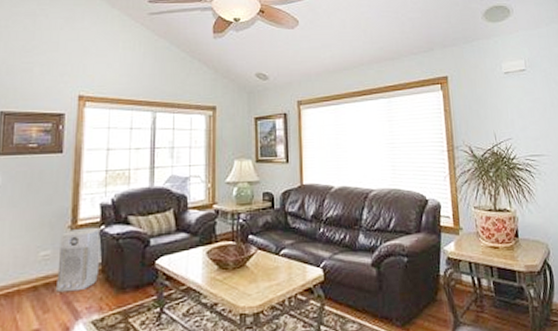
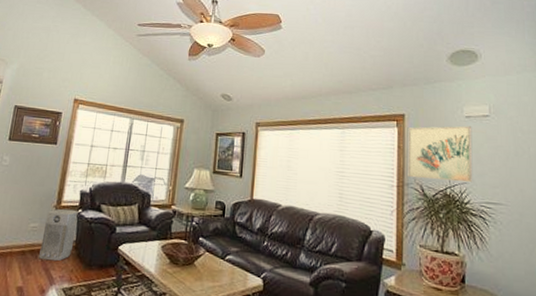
wall art: none [452,82,517,140] -> present [408,125,473,183]

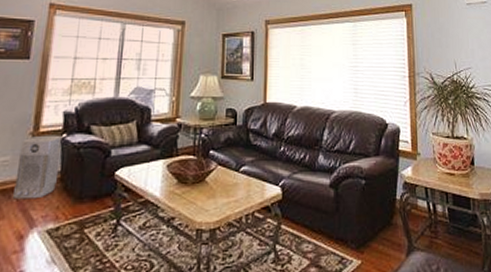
wall art: present [408,125,473,183] -> none [416,13,476,68]

